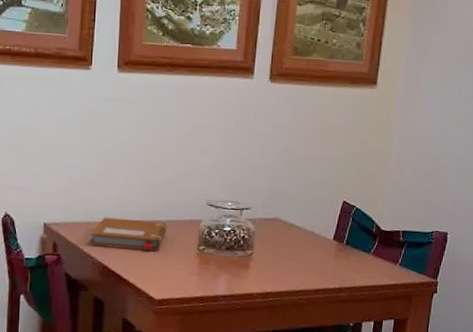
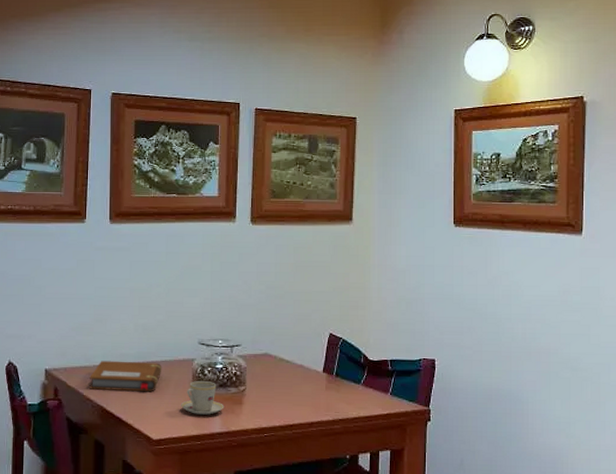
teacup: none [184,242,230,277] -> present [180,380,224,415]

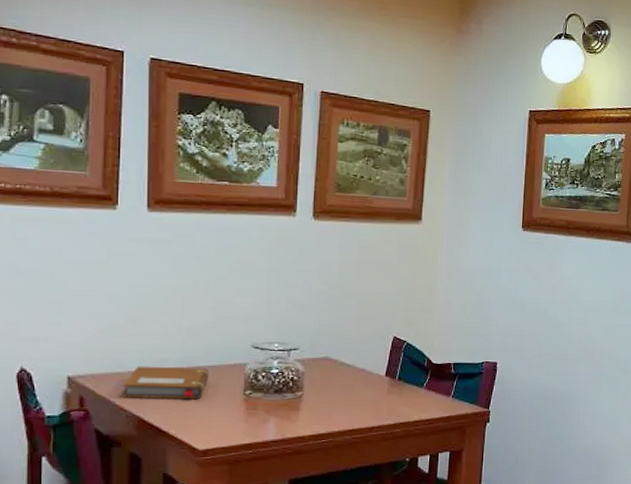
teacup: present [180,380,224,415] -> none [230,386,280,422]

